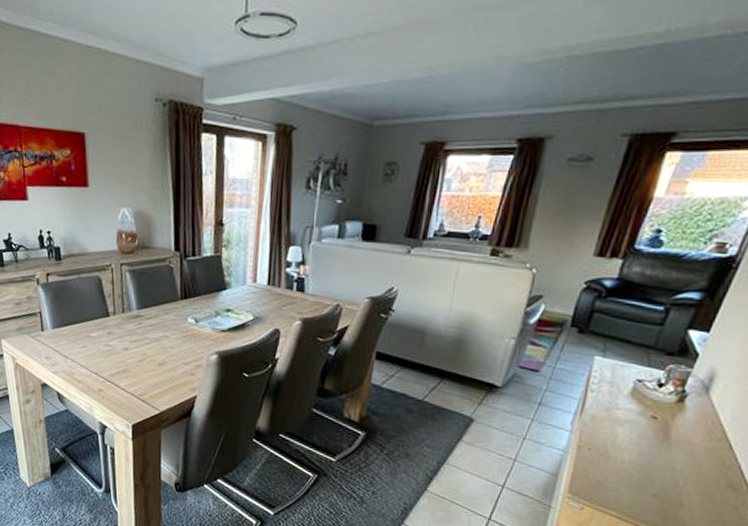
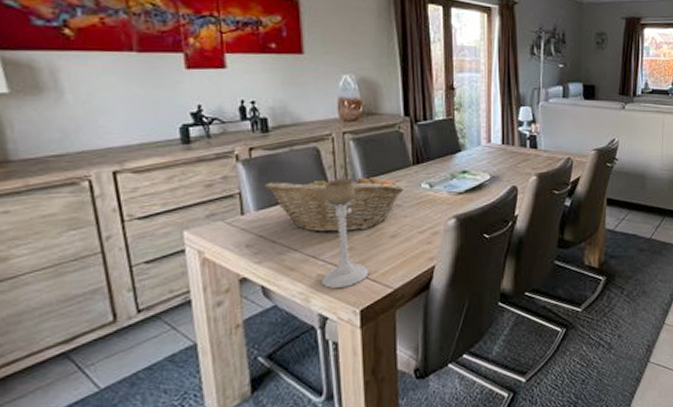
fruit basket: none [58,302,173,356] -> present [264,173,405,233]
candle holder: none [102,306,140,404] -> present [322,178,369,289]

